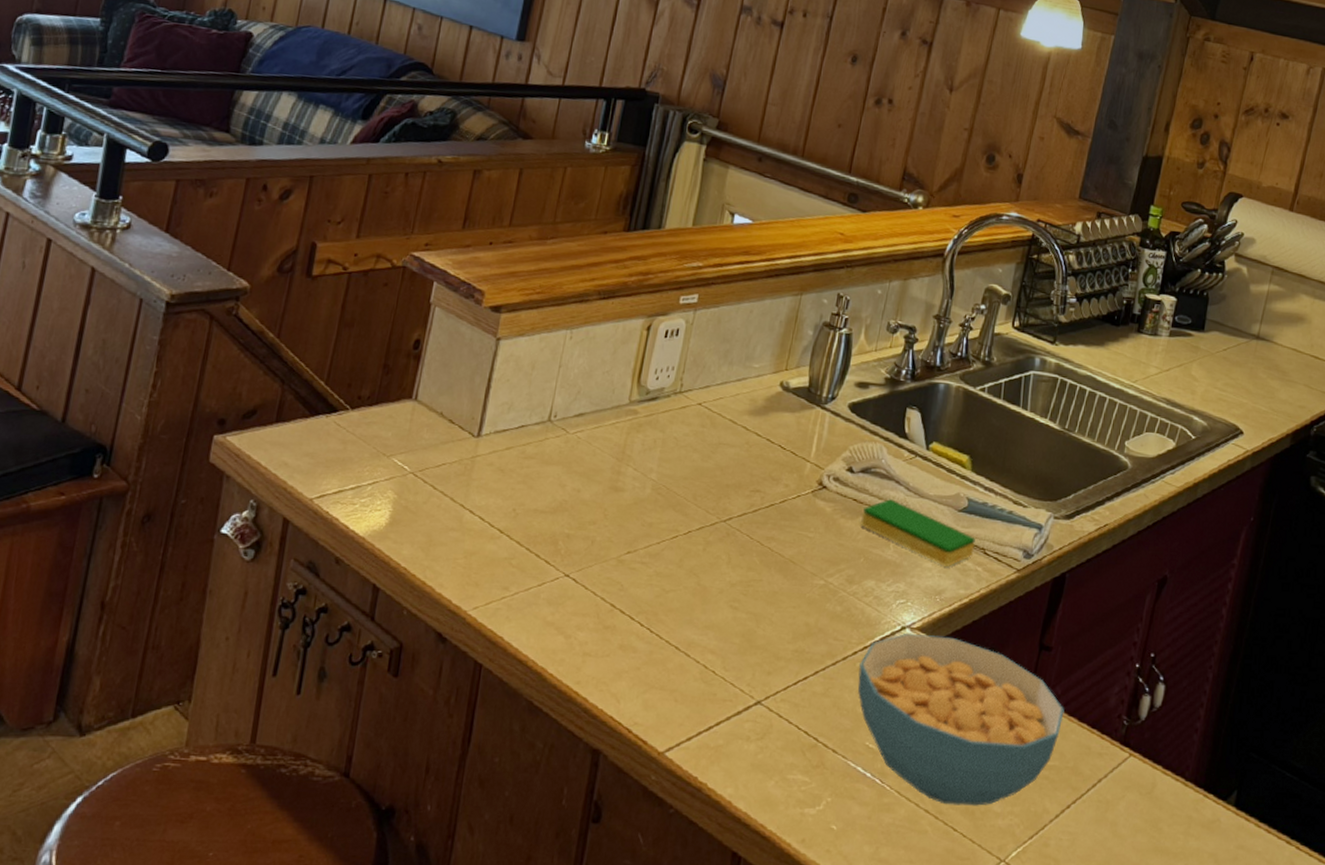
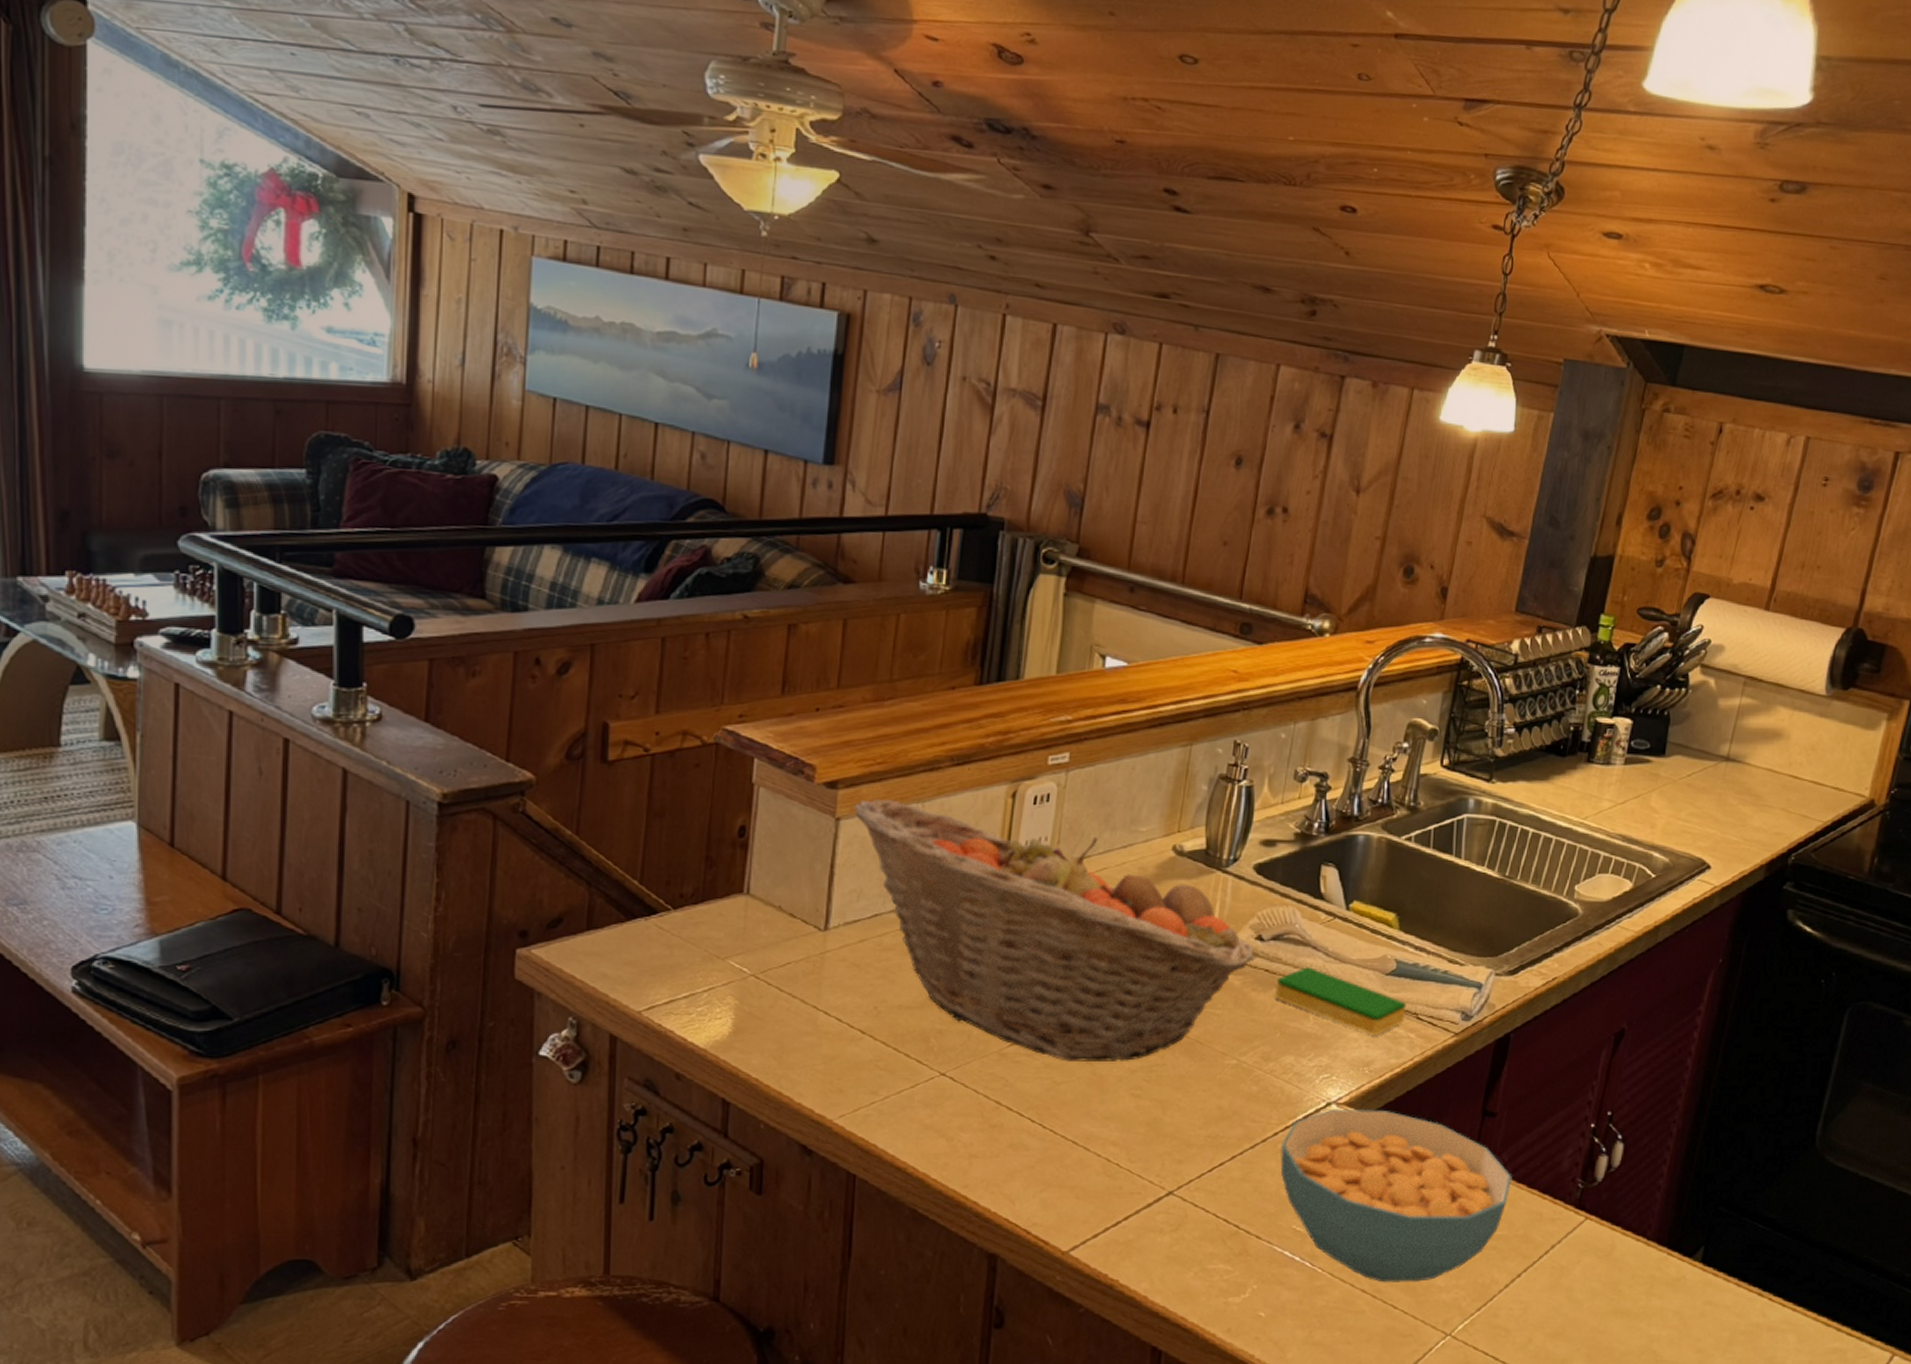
fruit basket: none [512,323,847,575] -> present [853,798,1257,1062]

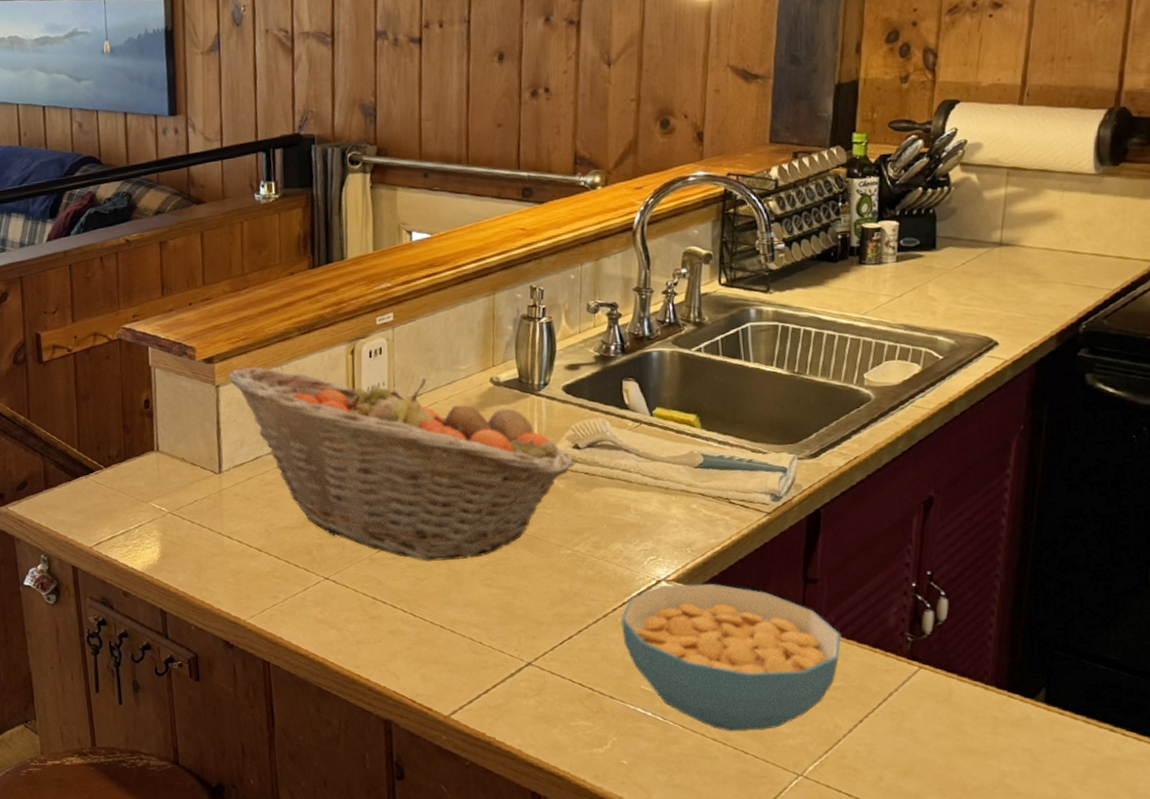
dish sponge: present [1275,967,1406,1035] -> none [596,467,718,520]

